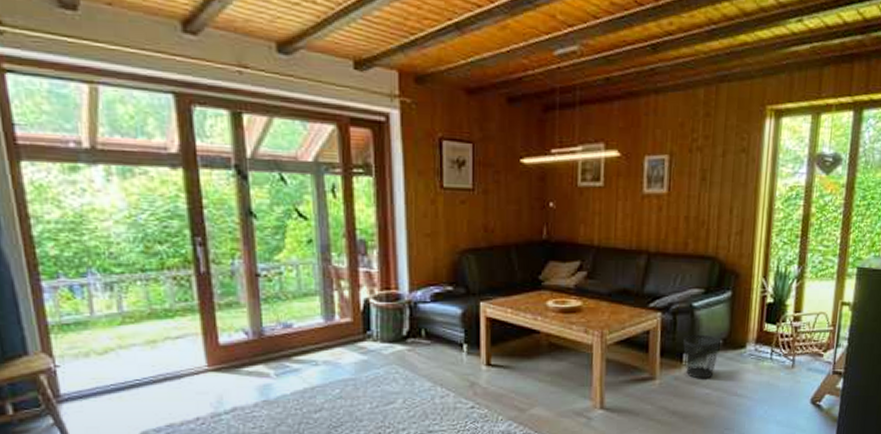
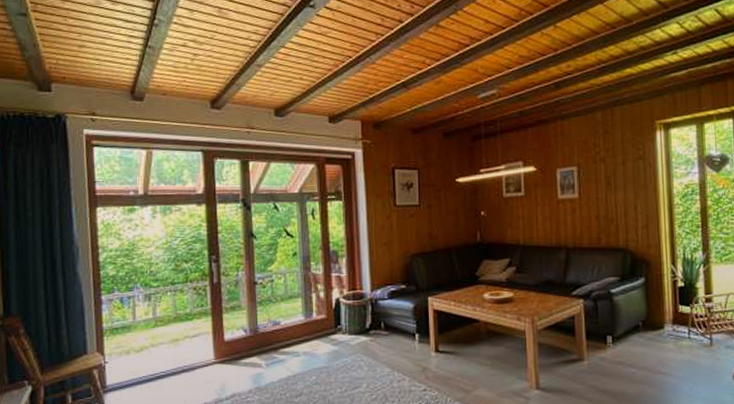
wastebasket: present [682,334,720,379] -> none [604,317,640,359]

